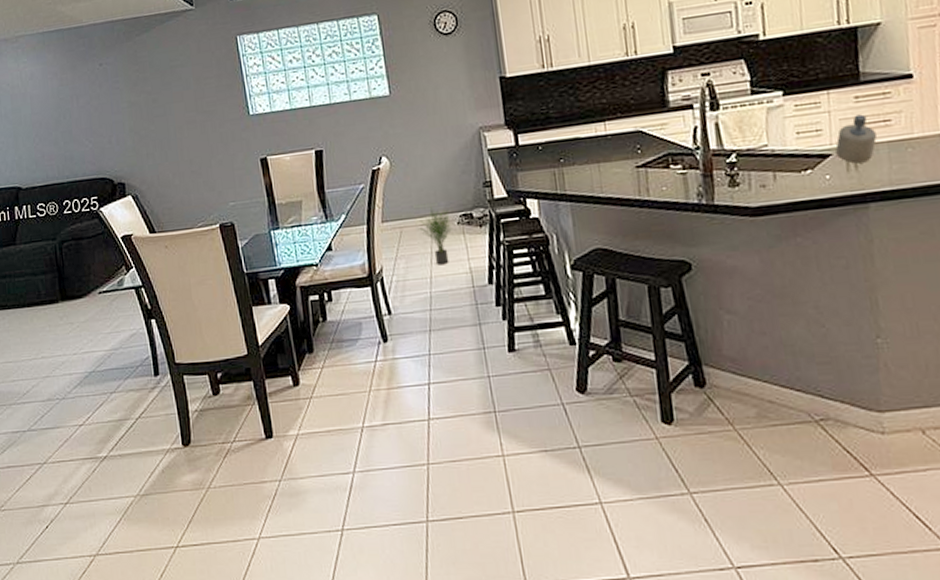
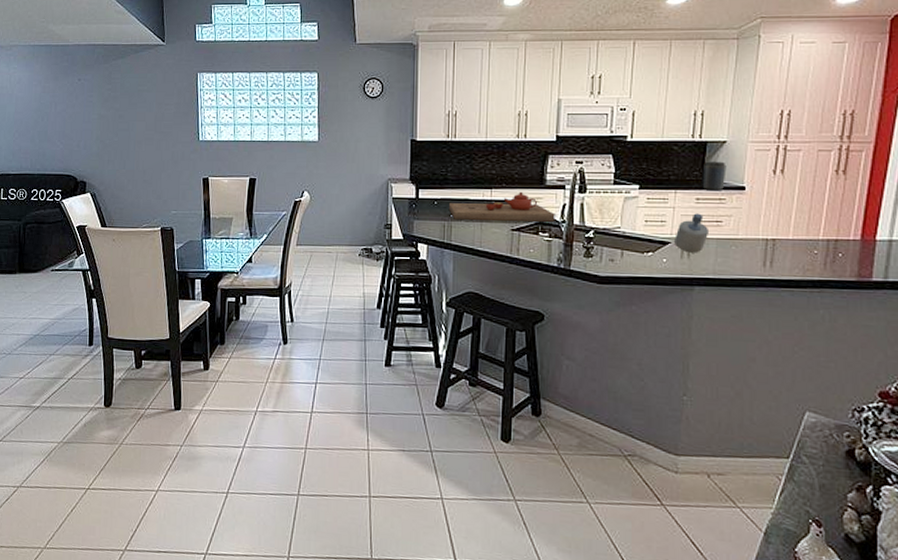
potted plant: present [417,206,452,265] -> none [325,238,353,288]
tea set: none [555,119,687,166] -> present [448,191,555,222]
soda can: none [855,47,887,86] -> present [700,161,727,191]

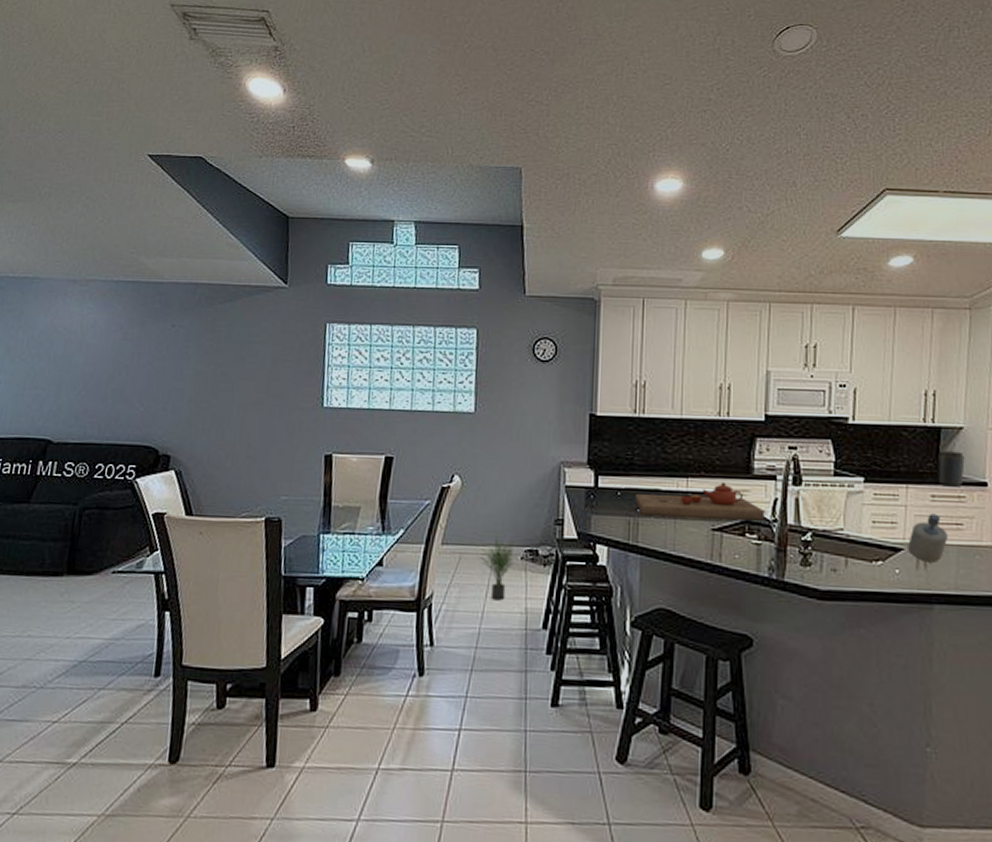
potted plant: none [325,238,353,288] -> present [478,536,514,601]

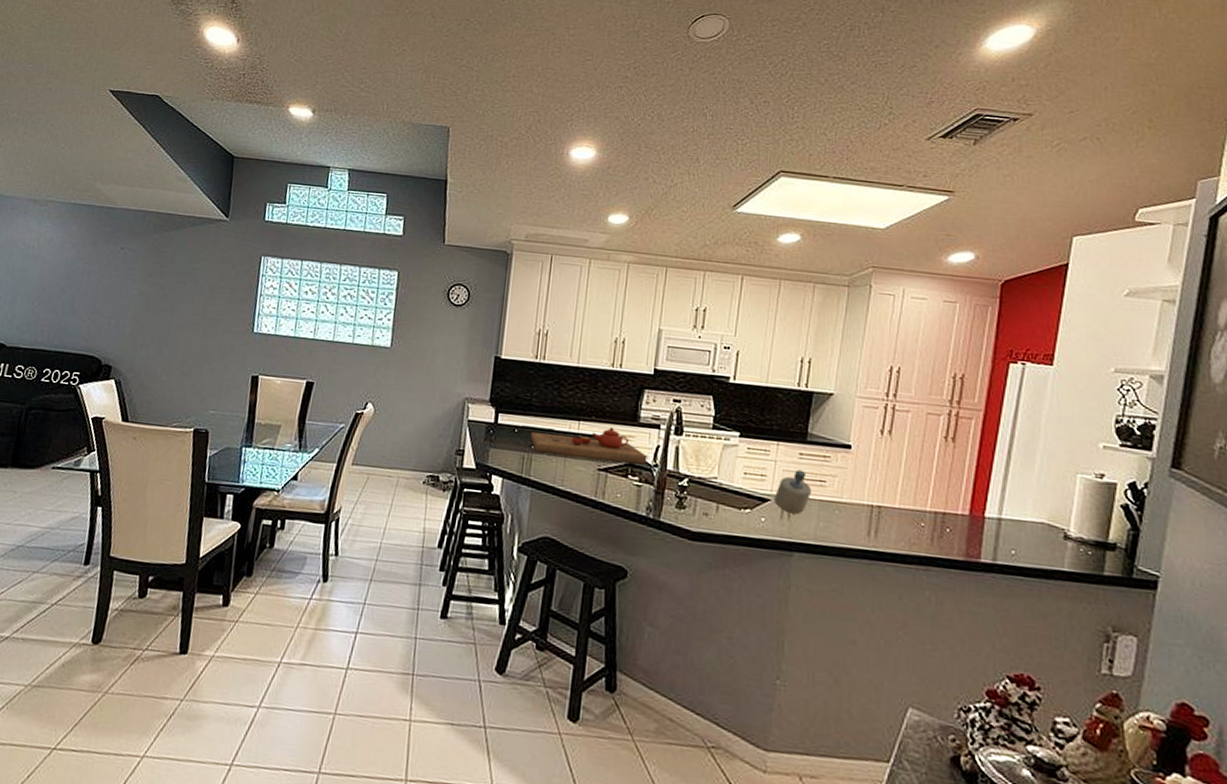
potted plant: present [478,536,514,601] -> none [384,460,417,520]
soda can: present [935,451,965,487] -> none [804,413,833,448]

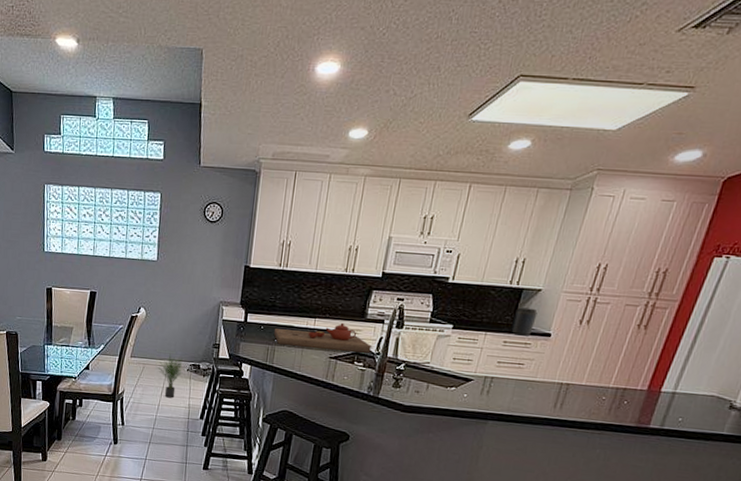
potted plant: none [384,460,417,520] -> present [156,353,182,398]
soap dispenser: present [774,469,812,514] -> none [477,355,511,391]
soda can: none [804,413,833,448] -> present [509,307,538,336]

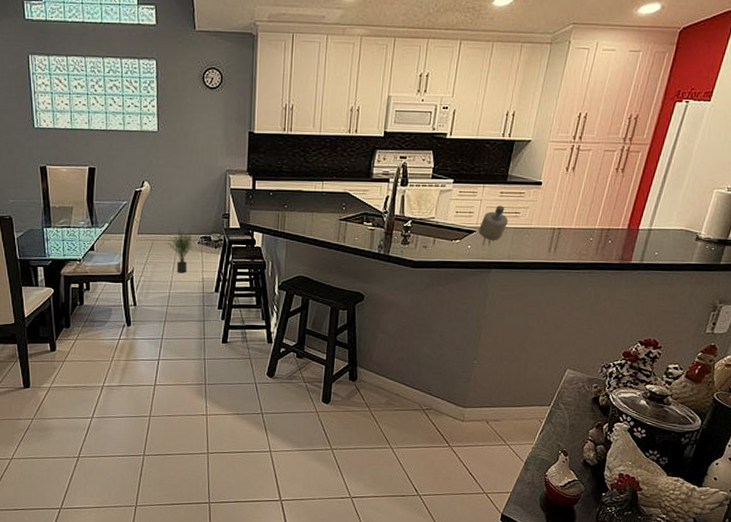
tea set: present [273,322,372,353] -> none [282,184,379,213]
soap dispenser: none [477,355,511,391] -> present [479,205,509,240]
soda can: present [509,307,538,336] -> none [505,158,529,186]

